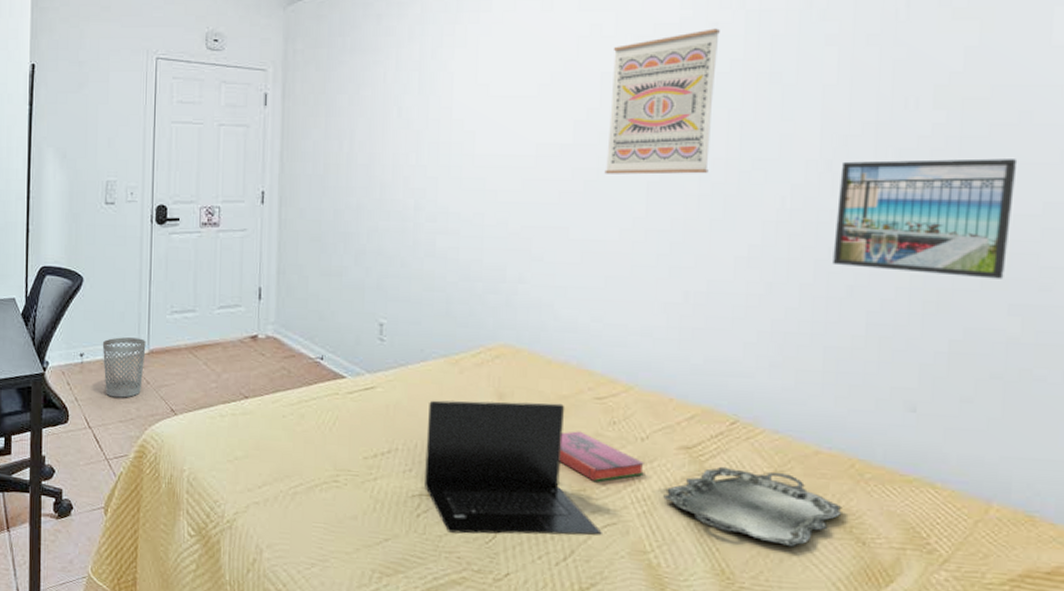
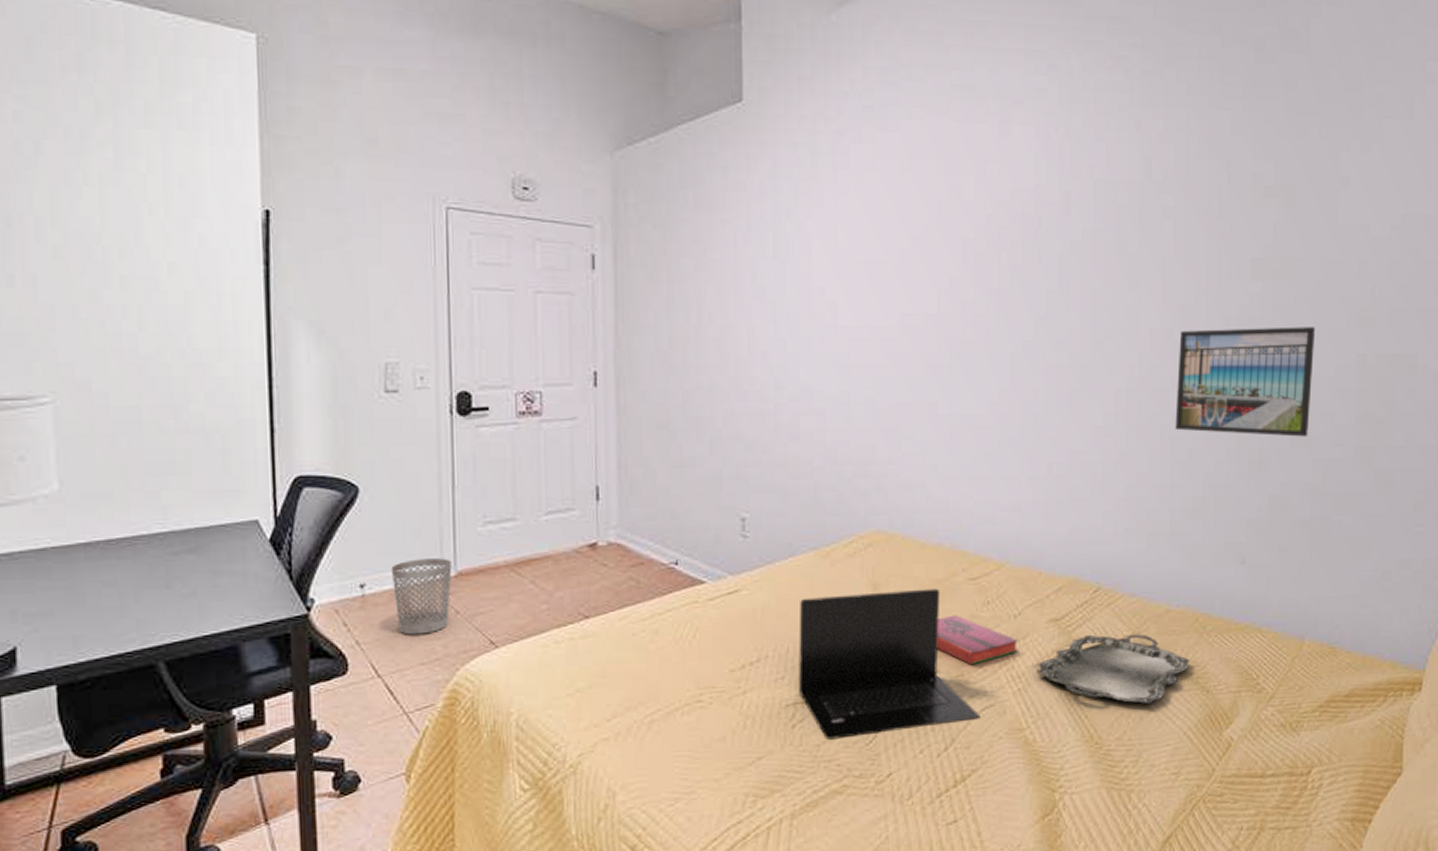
wall art: present [604,28,720,175] -> none [969,197,1072,346]

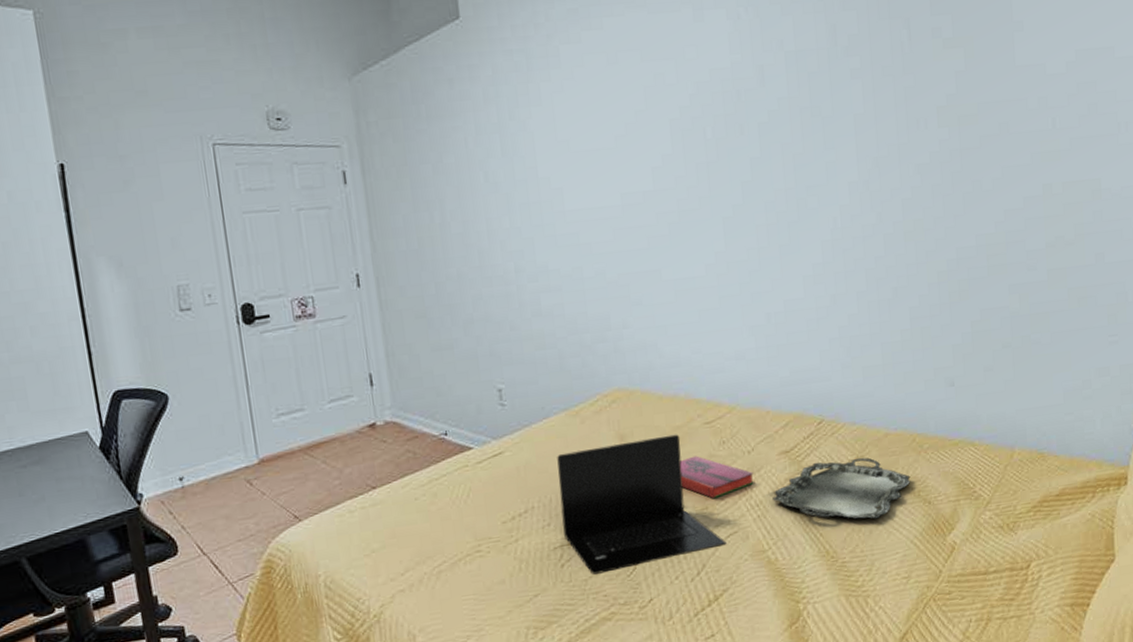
wastebasket: present [390,558,452,635] -> none [203,449,257,517]
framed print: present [1175,327,1316,437] -> none [876,164,1003,272]

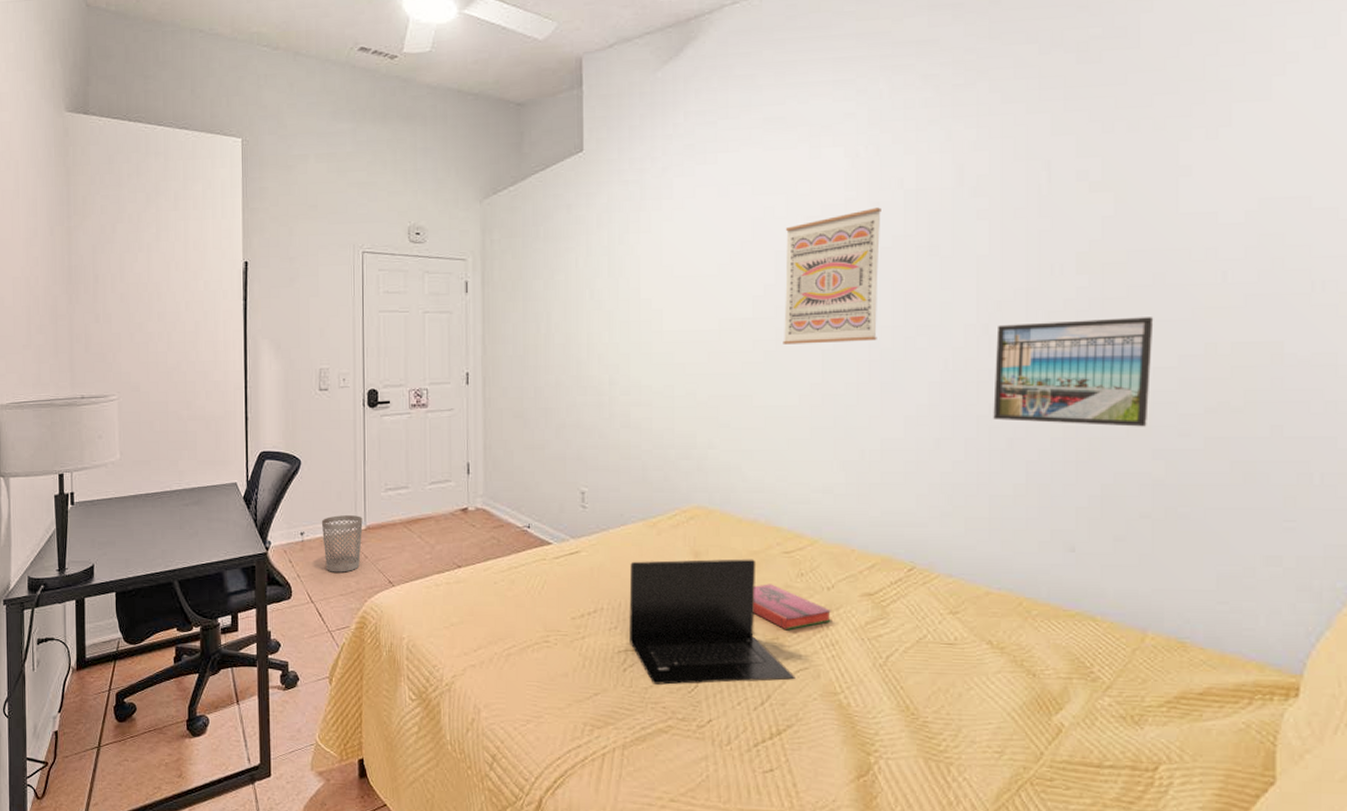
wastebasket: none [203,449,257,517] -> present [321,515,363,573]
wall art: none [678,70,772,215] -> present [782,207,881,345]
serving tray: present [772,457,911,519] -> none [850,610,1013,682]
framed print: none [876,164,1003,272] -> present [993,317,1154,427]

